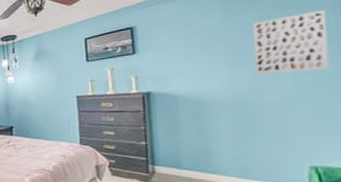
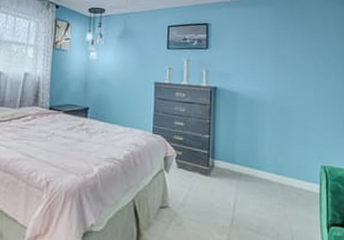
wall art: present [251,9,330,75] -> none [291,37,336,86]

